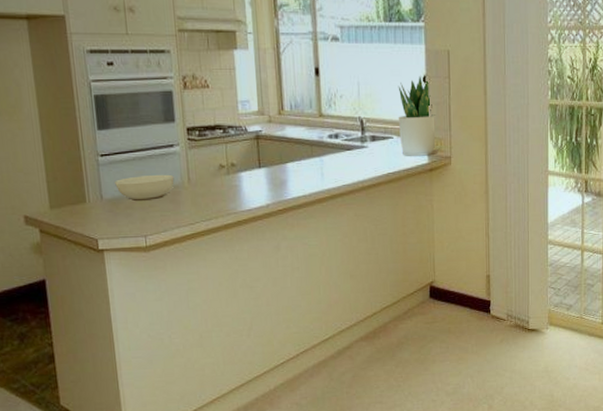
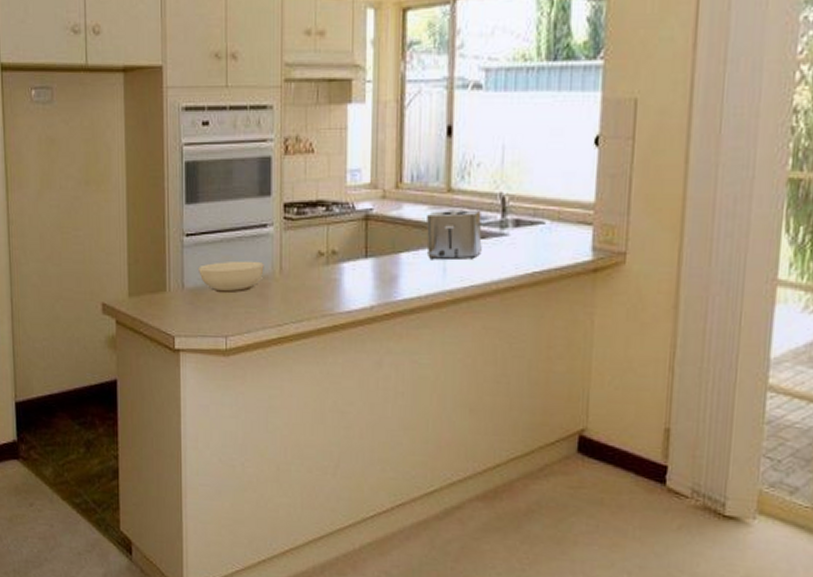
toaster: none [305,129,349,168] -> present [426,209,482,261]
planter: present [398,75,439,157] -> none [554,135,610,252]

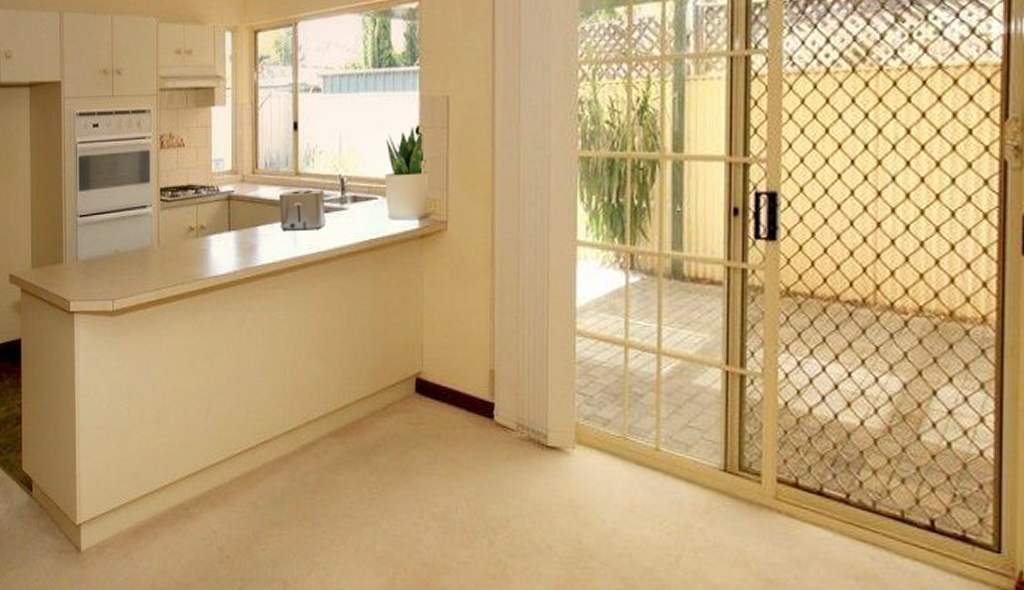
bowl: present [199,260,264,294] -> none [90,236,145,264]
planter: none [554,135,610,252] -> present [384,126,432,221]

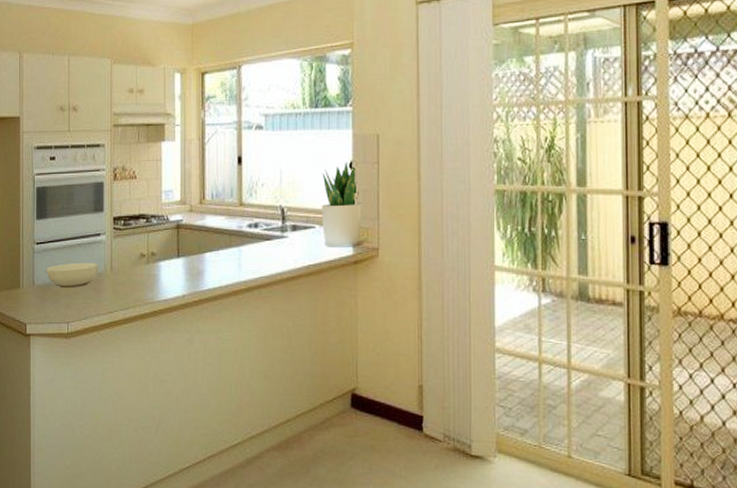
bowl: none [90,236,145,264] -> present [46,262,98,288]
toaster: present [279,189,326,232] -> none [225,218,268,258]

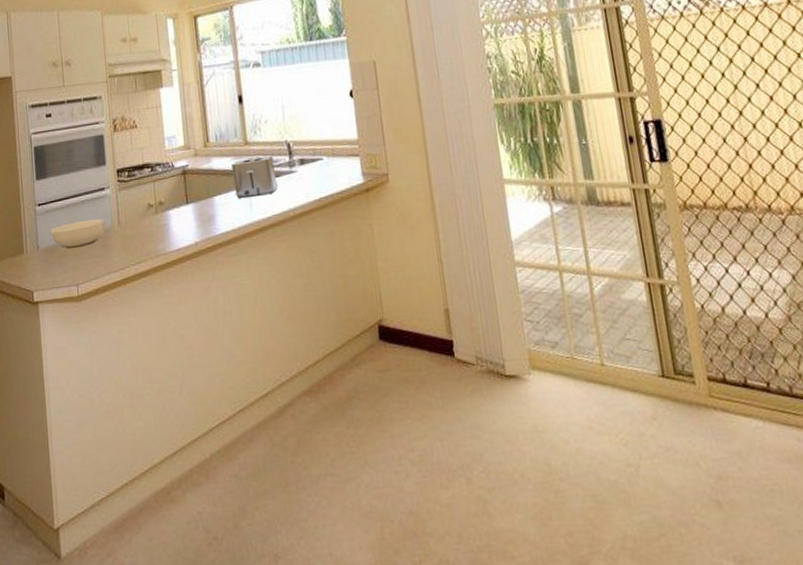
toaster: none [225,218,268,258] -> present [232,155,278,199]
planter: present [321,161,365,248] -> none [324,90,374,178]

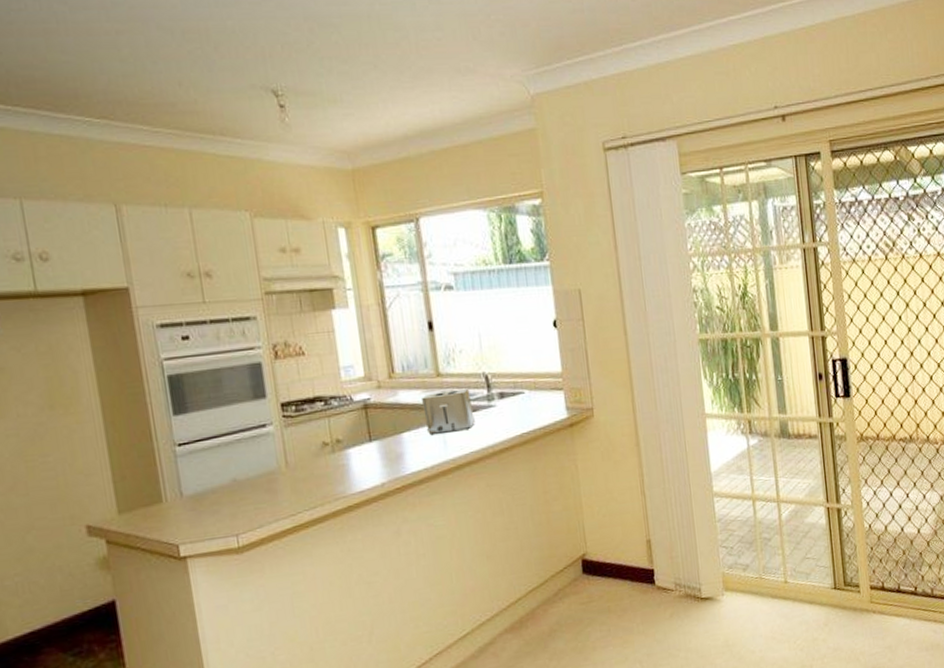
bowl: present [50,218,105,249] -> none [197,459,269,495]

